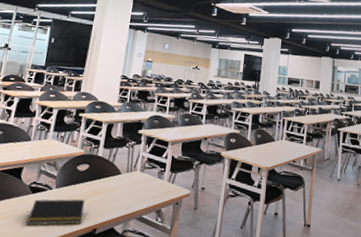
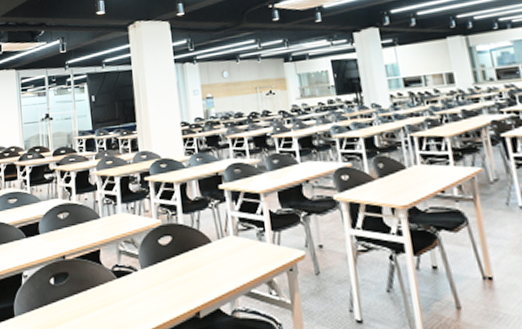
notepad: present [26,199,85,226] -> none [119,278,181,315]

